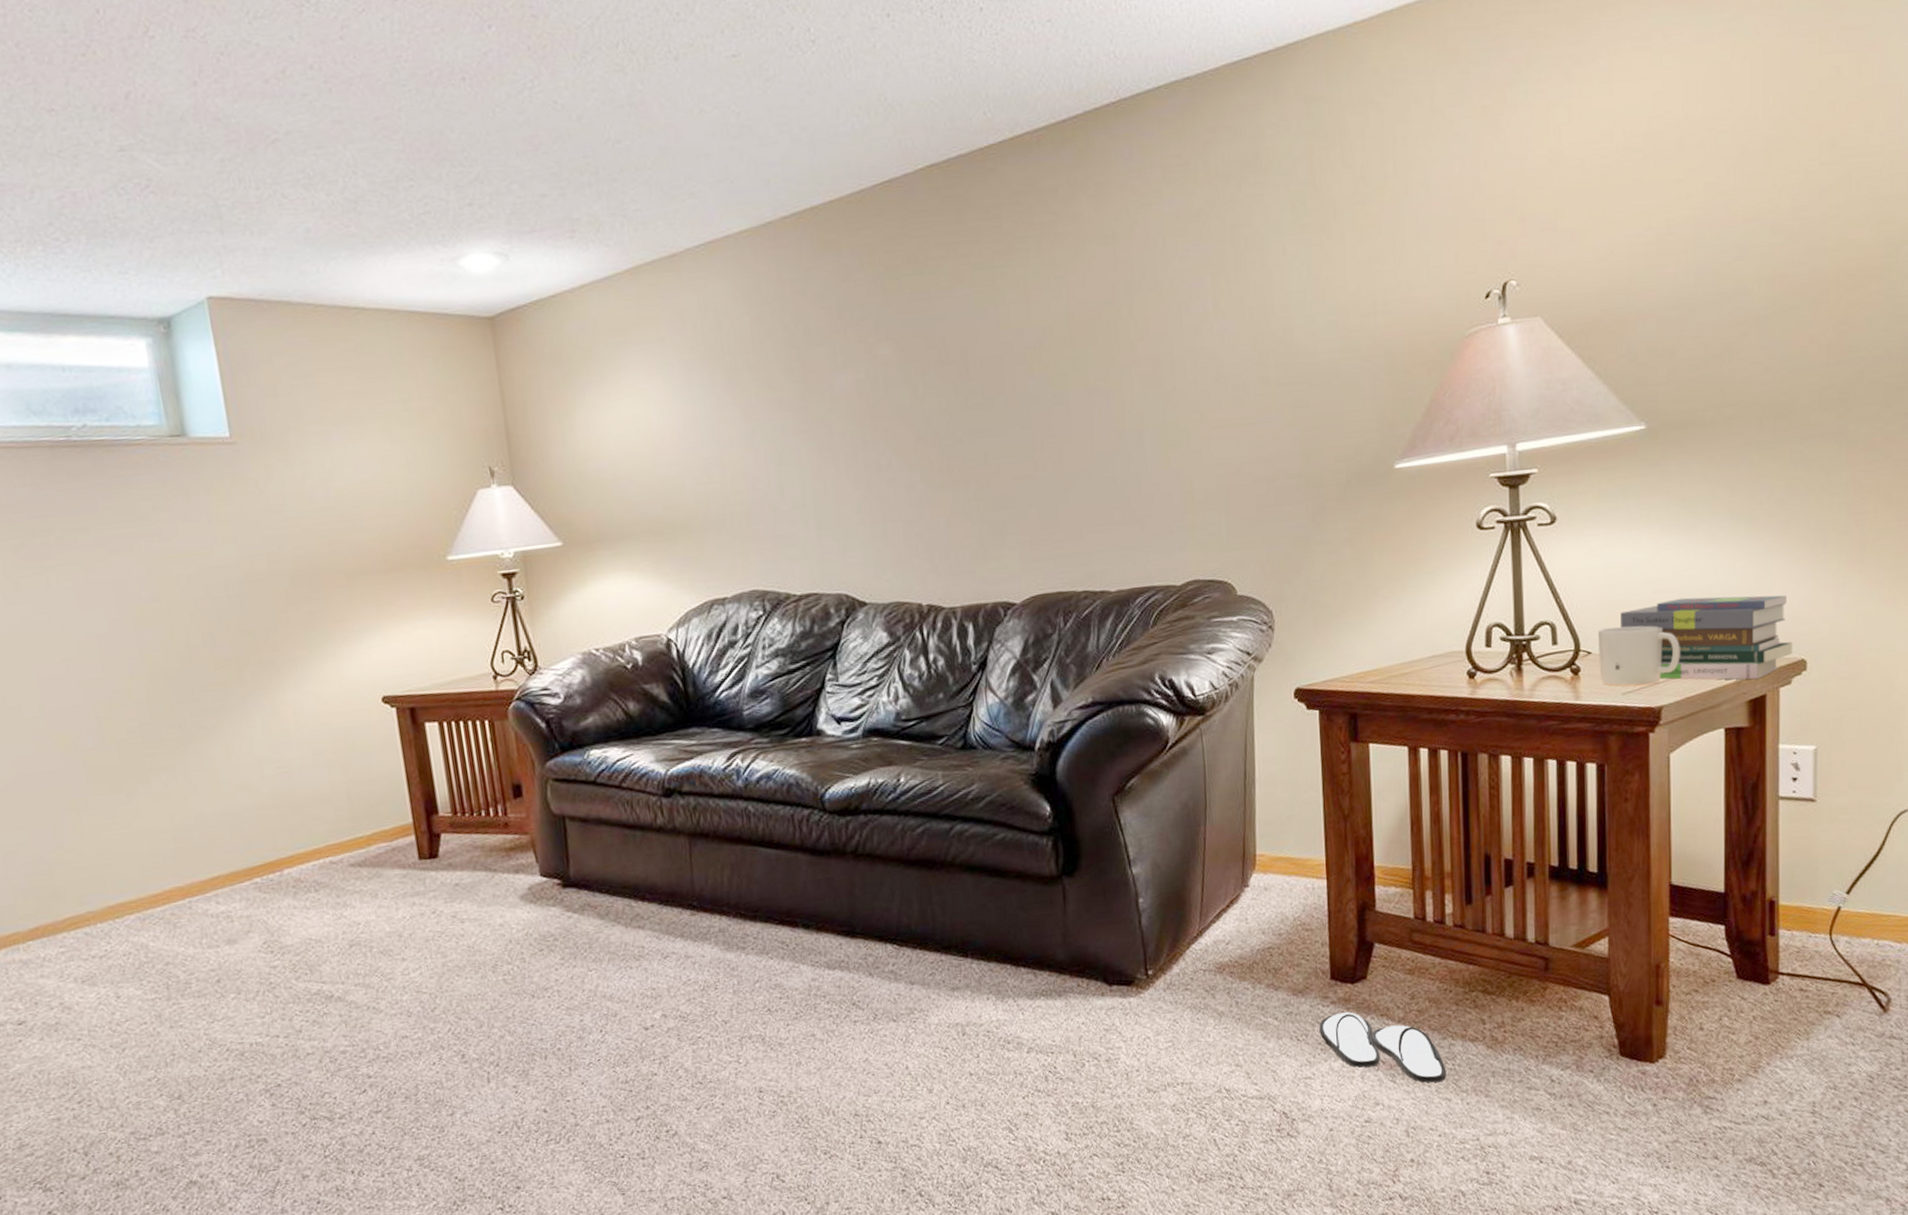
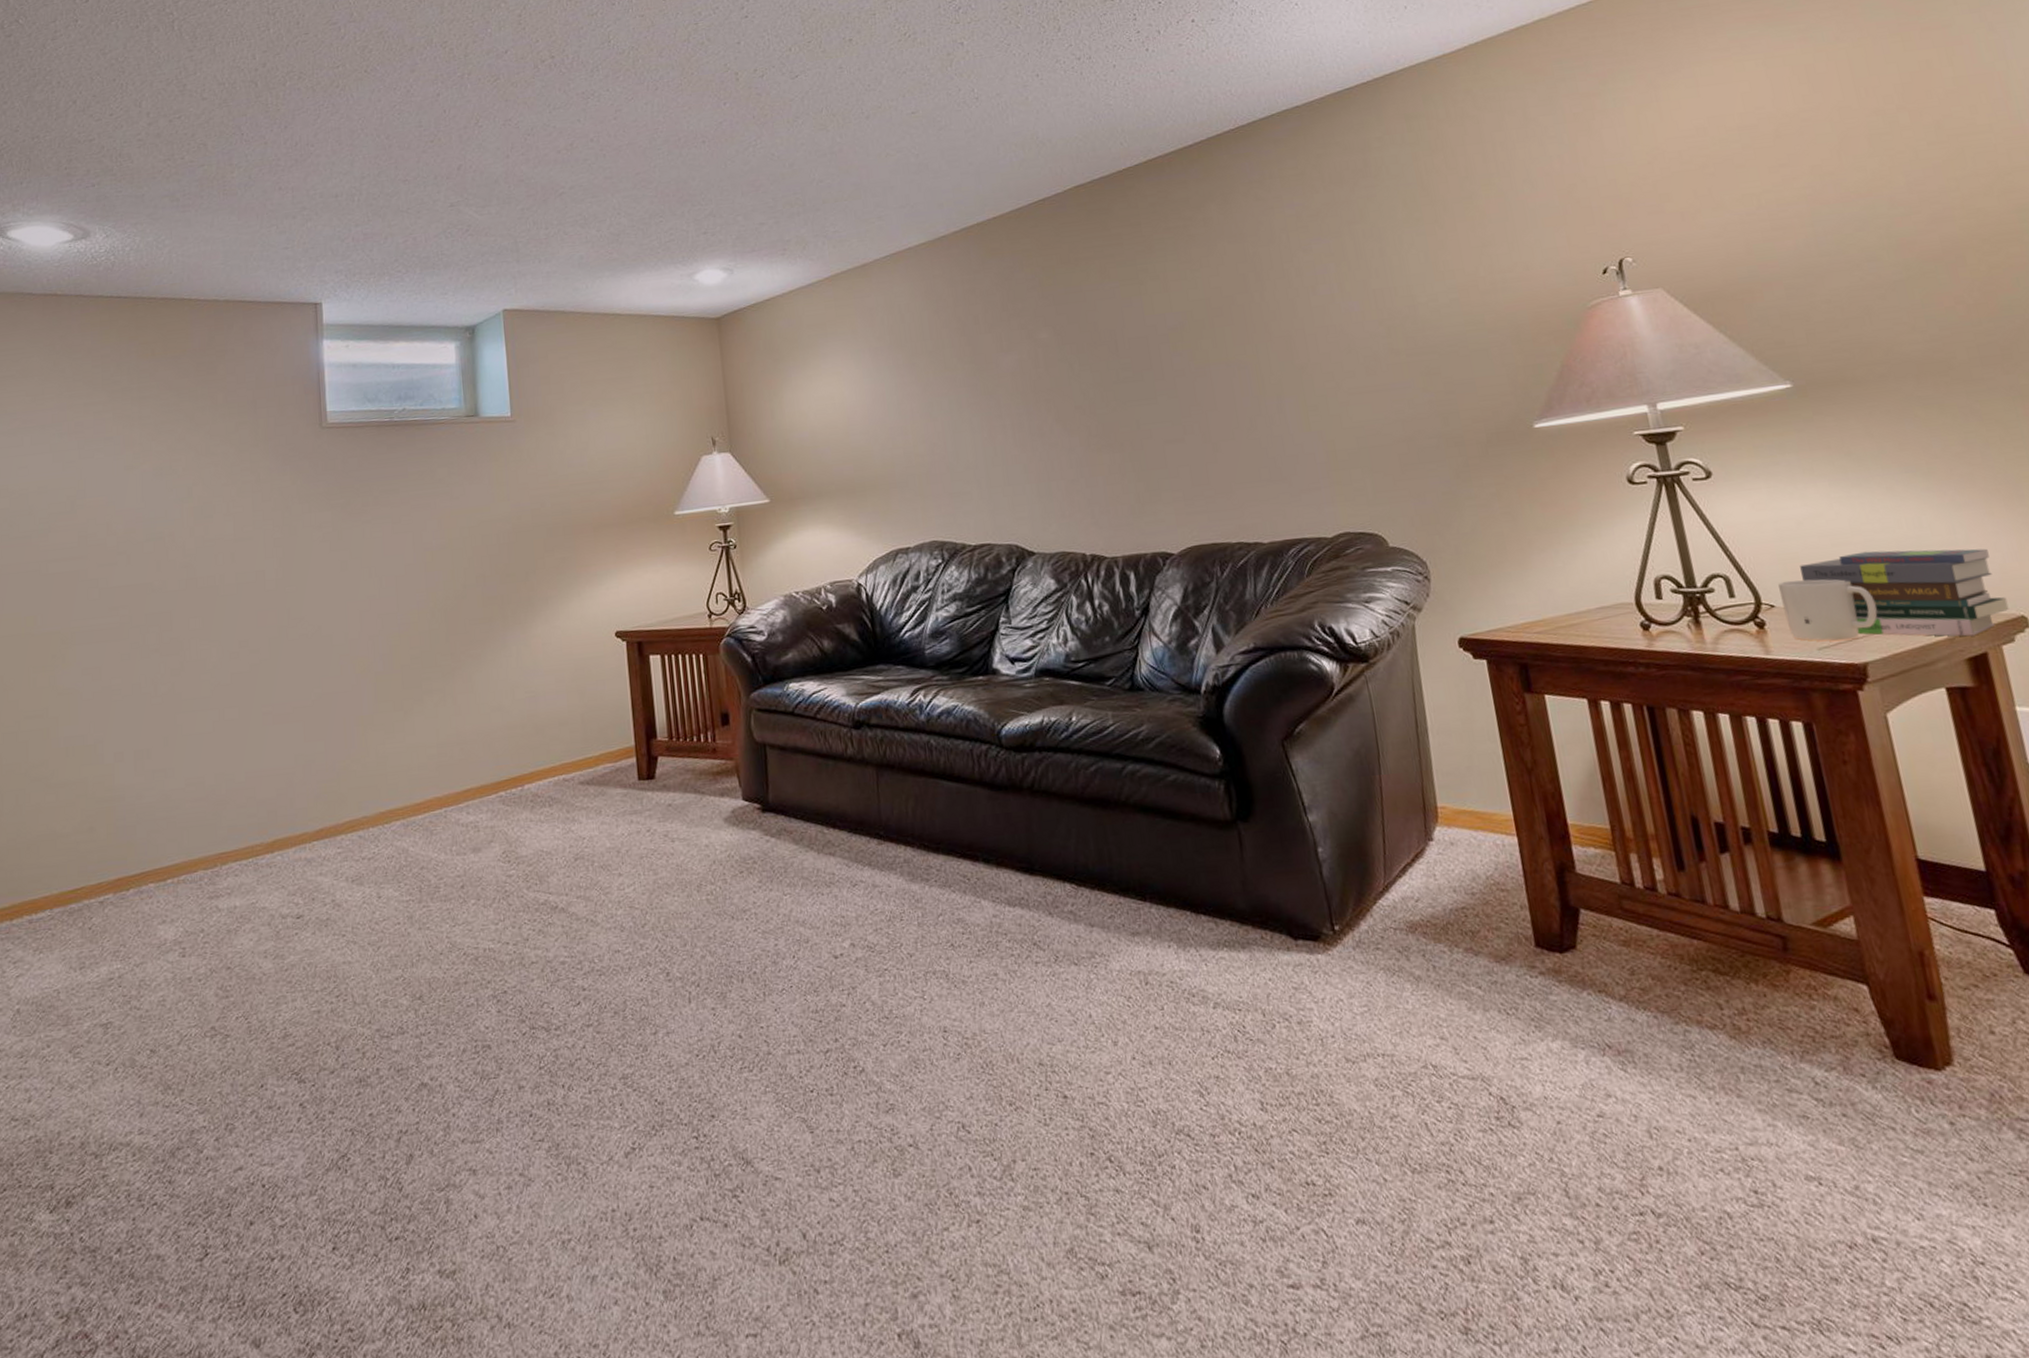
slippers: present [1319,1012,1447,1083] -> none [1529,985,1687,1075]

